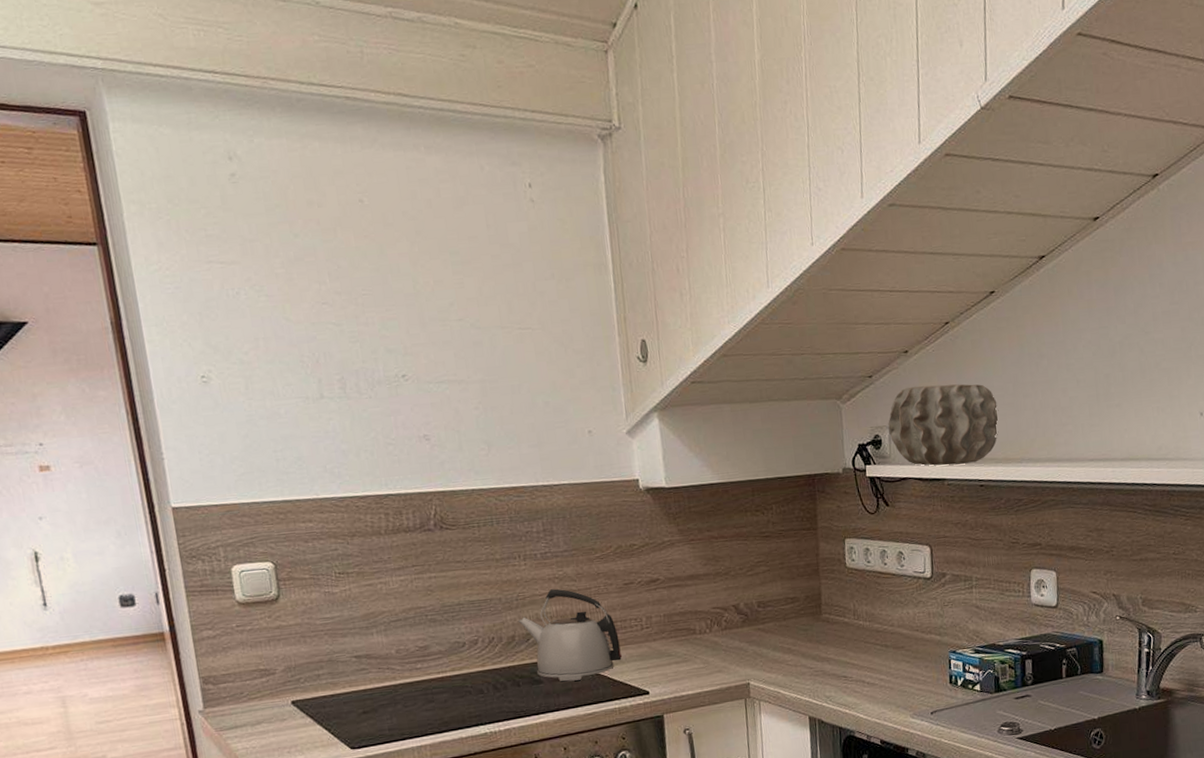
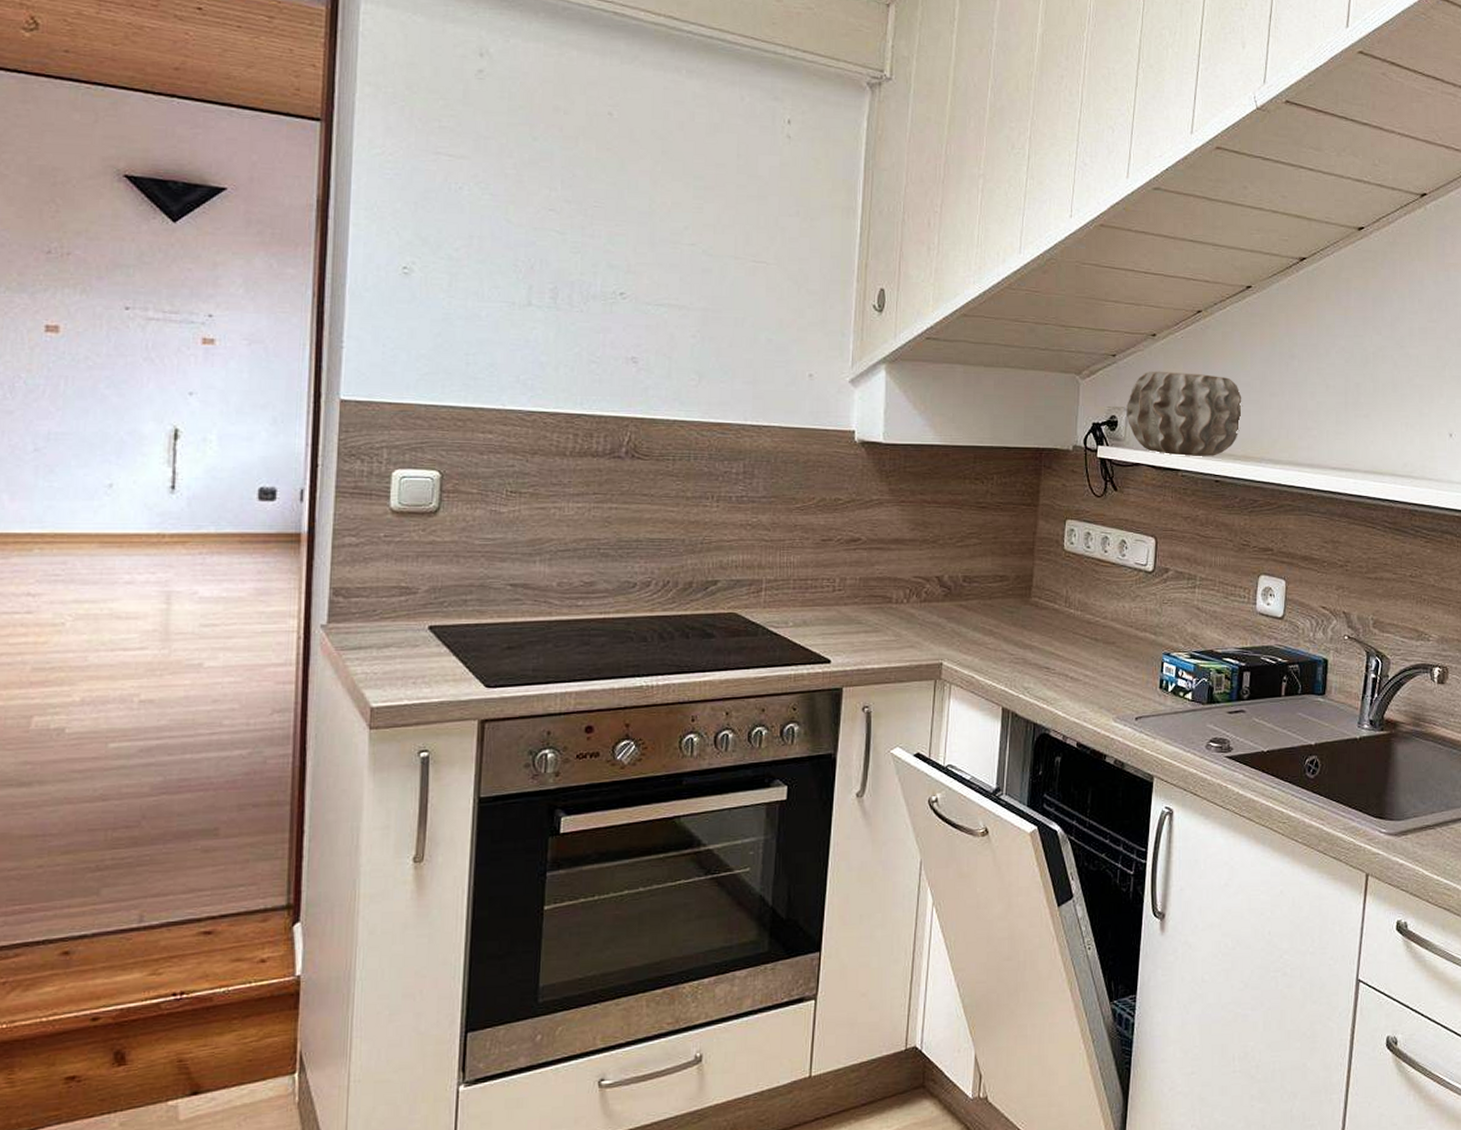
kettle: present [518,588,623,682] -> none [699,536,808,639]

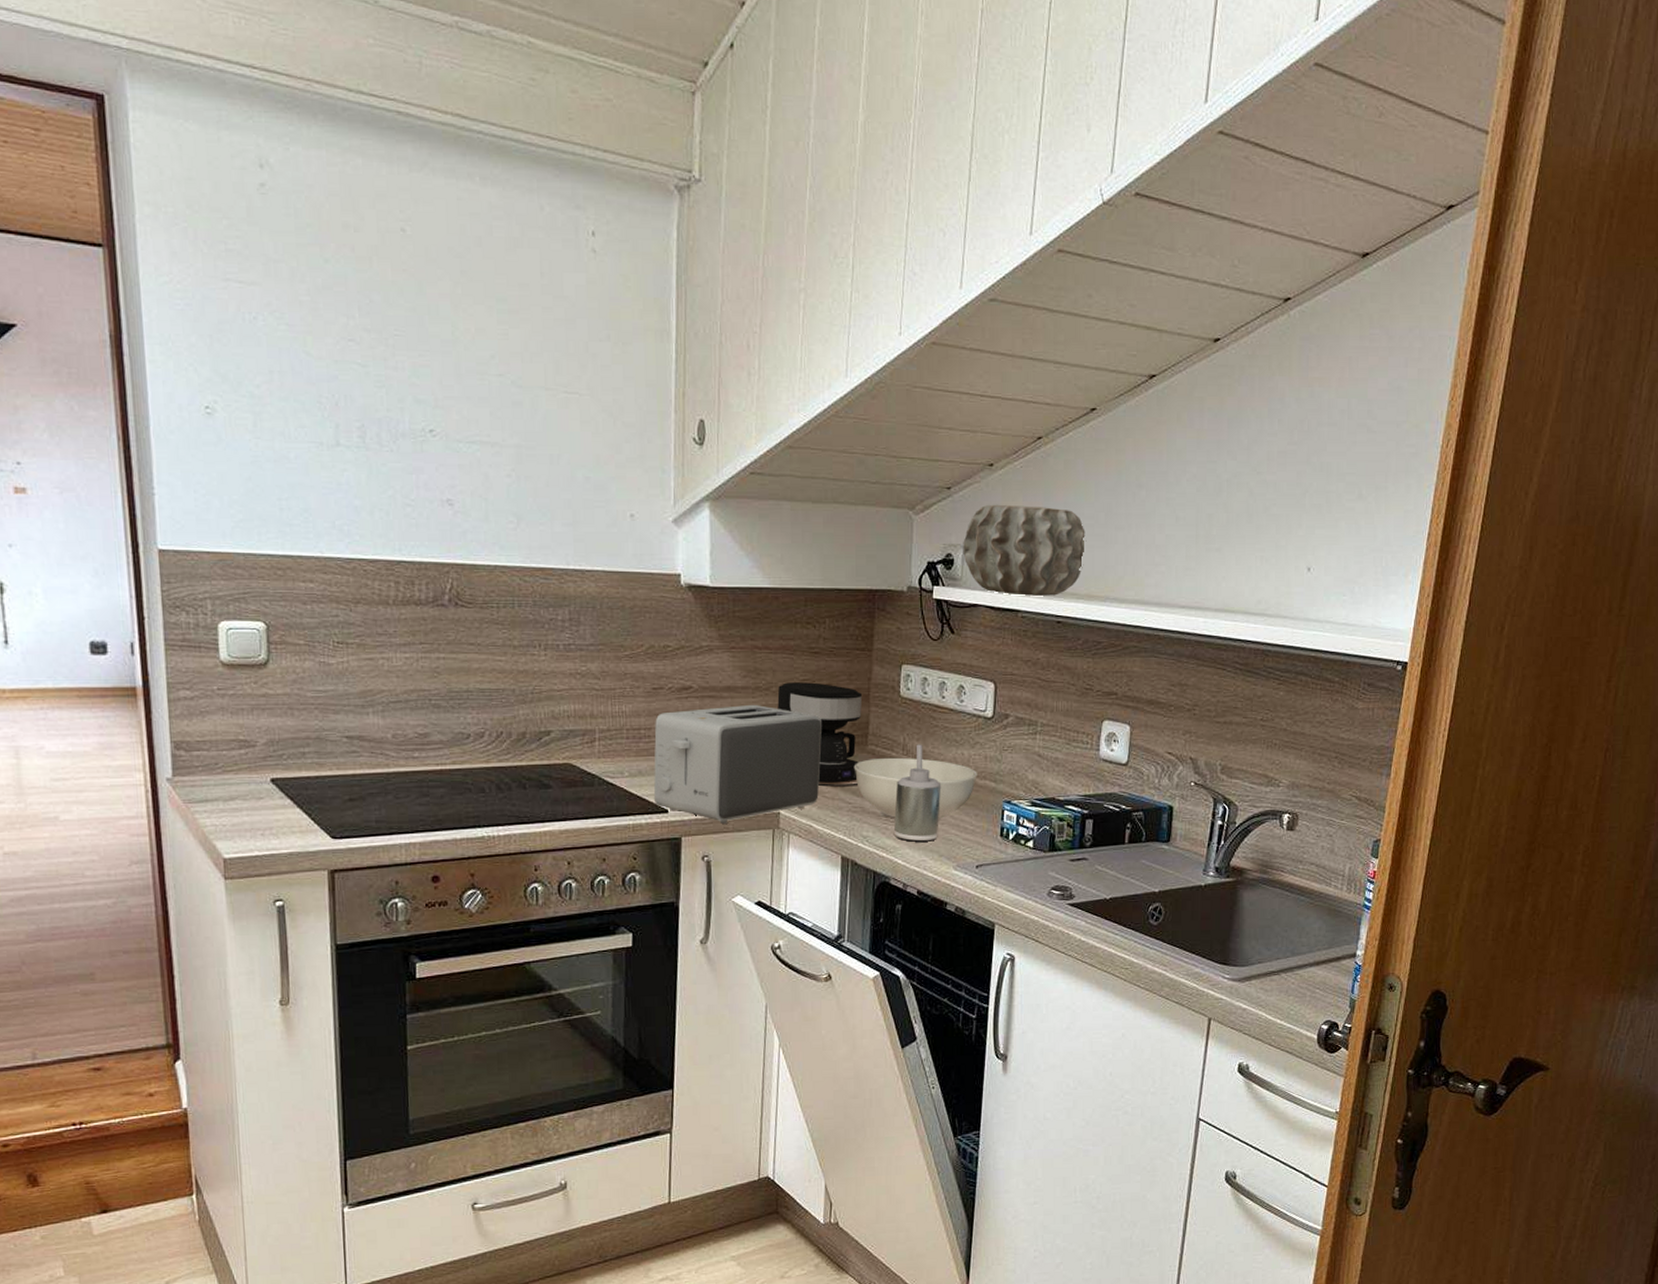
toaster: none [816,556,986,674] -> present [653,704,822,824]
coffee maker: none [944,536,1028,638] -> present [777,682,863,787]
bowl: none [1017,609,1139,671] -> present [853,757,979,820]
soap dispenser: none [1054,597,1103,693] -> present [893,744,942,842]

